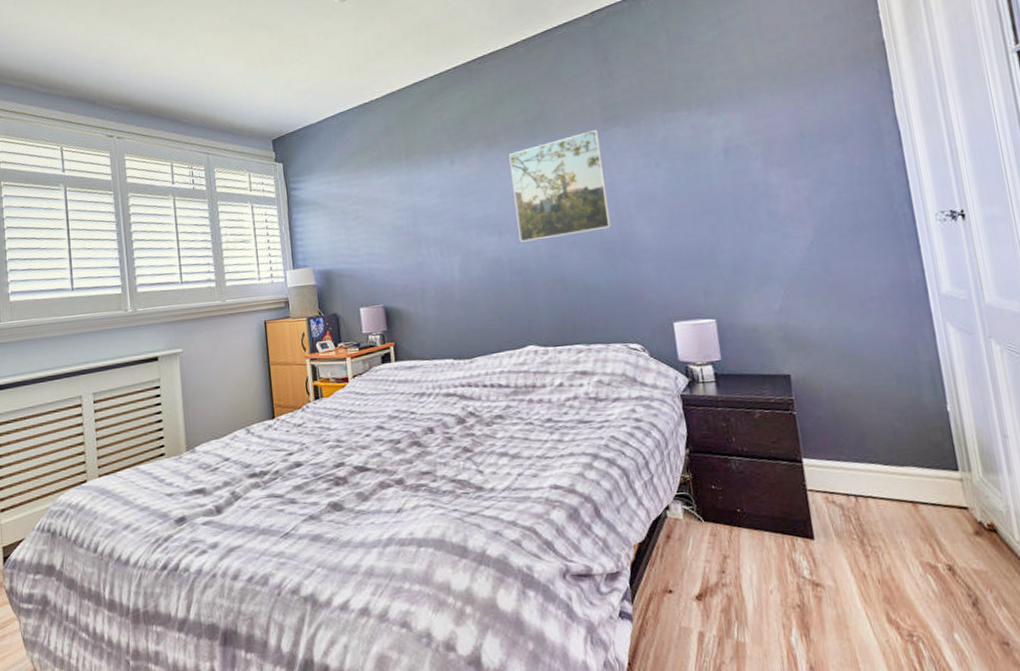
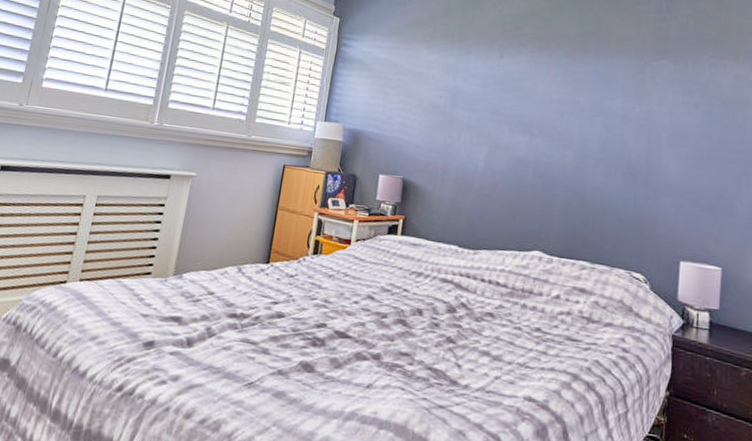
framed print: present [509,130,611,242] -> none [549,57,646,155]

